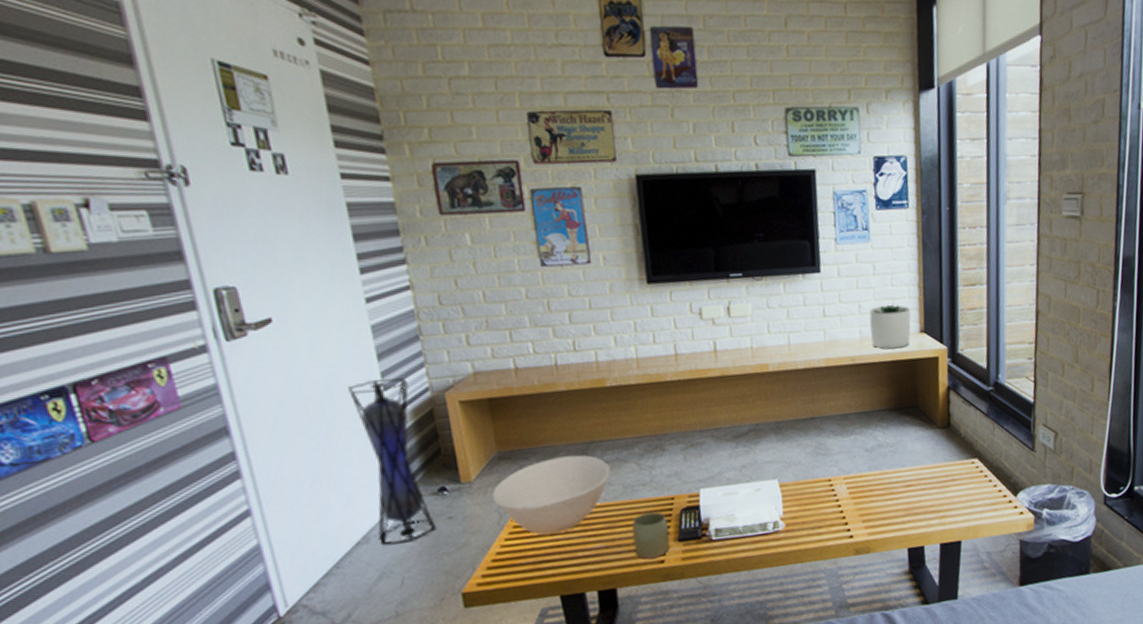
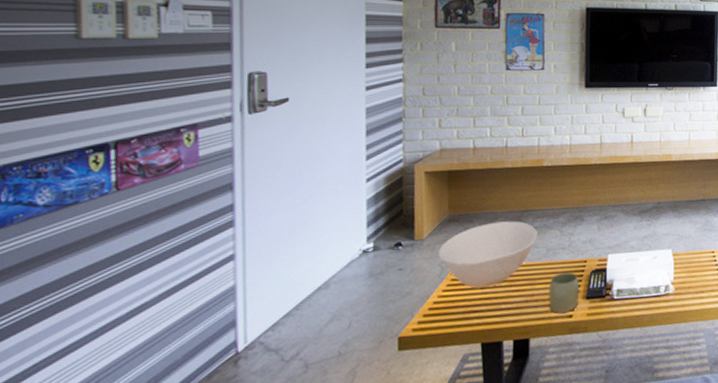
lantern: present [348,377,436,546] -> none [338,150,387,291]

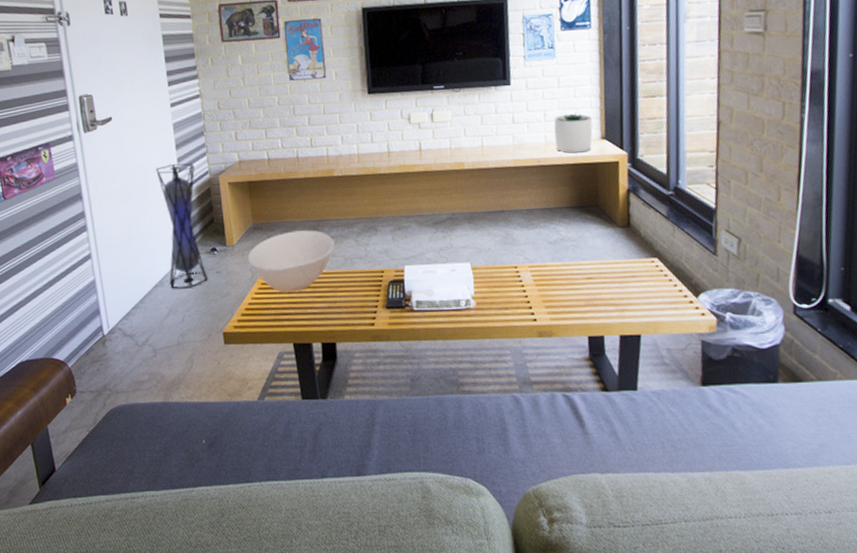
lantern: none [338,150,387,291] -> present [156,163,207,289]
mug: present [548,272,580,313] -> none [349,282,380,321]

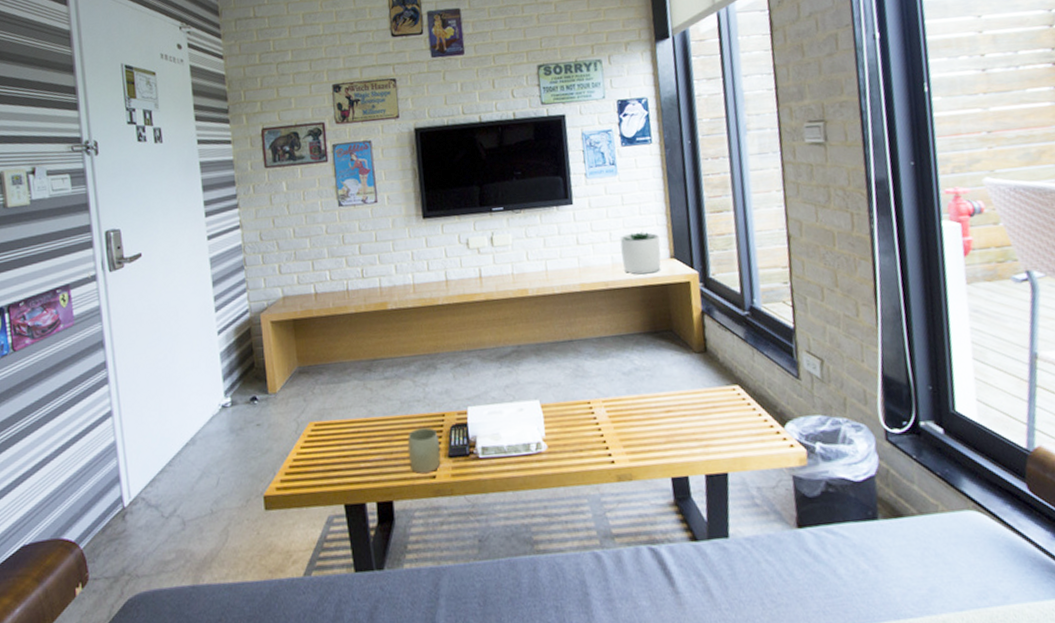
lantern: present [156,163,207,289] -> none [190,301,246,448]
bowl: present [248,230,335,293] -> none [292,371,390,445]
mug: none [349,282,380,321] -> present [407,427,441,474]

